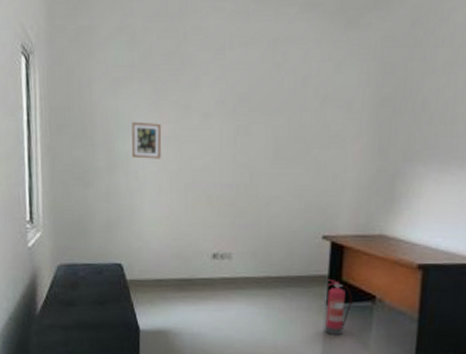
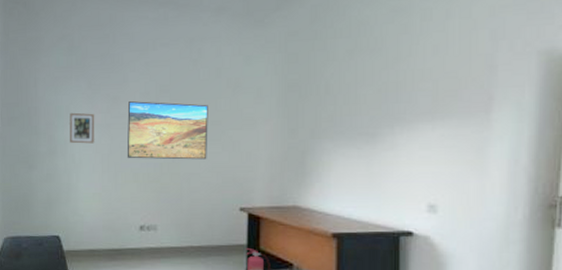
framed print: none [198,111,292,181] -> present [127,101,208,160]

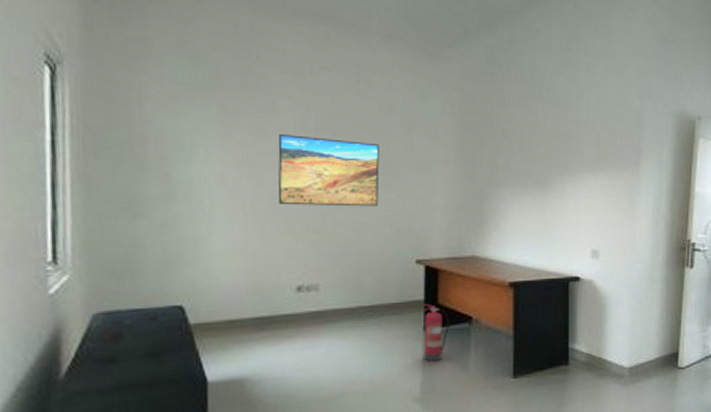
picture frame: present [70,112,95,144] -> none [195,144,233,185]

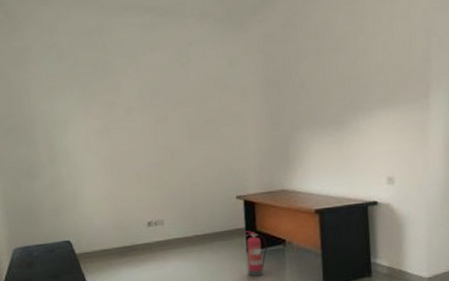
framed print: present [278,134,380,207] -> none [124,104,203,161]

